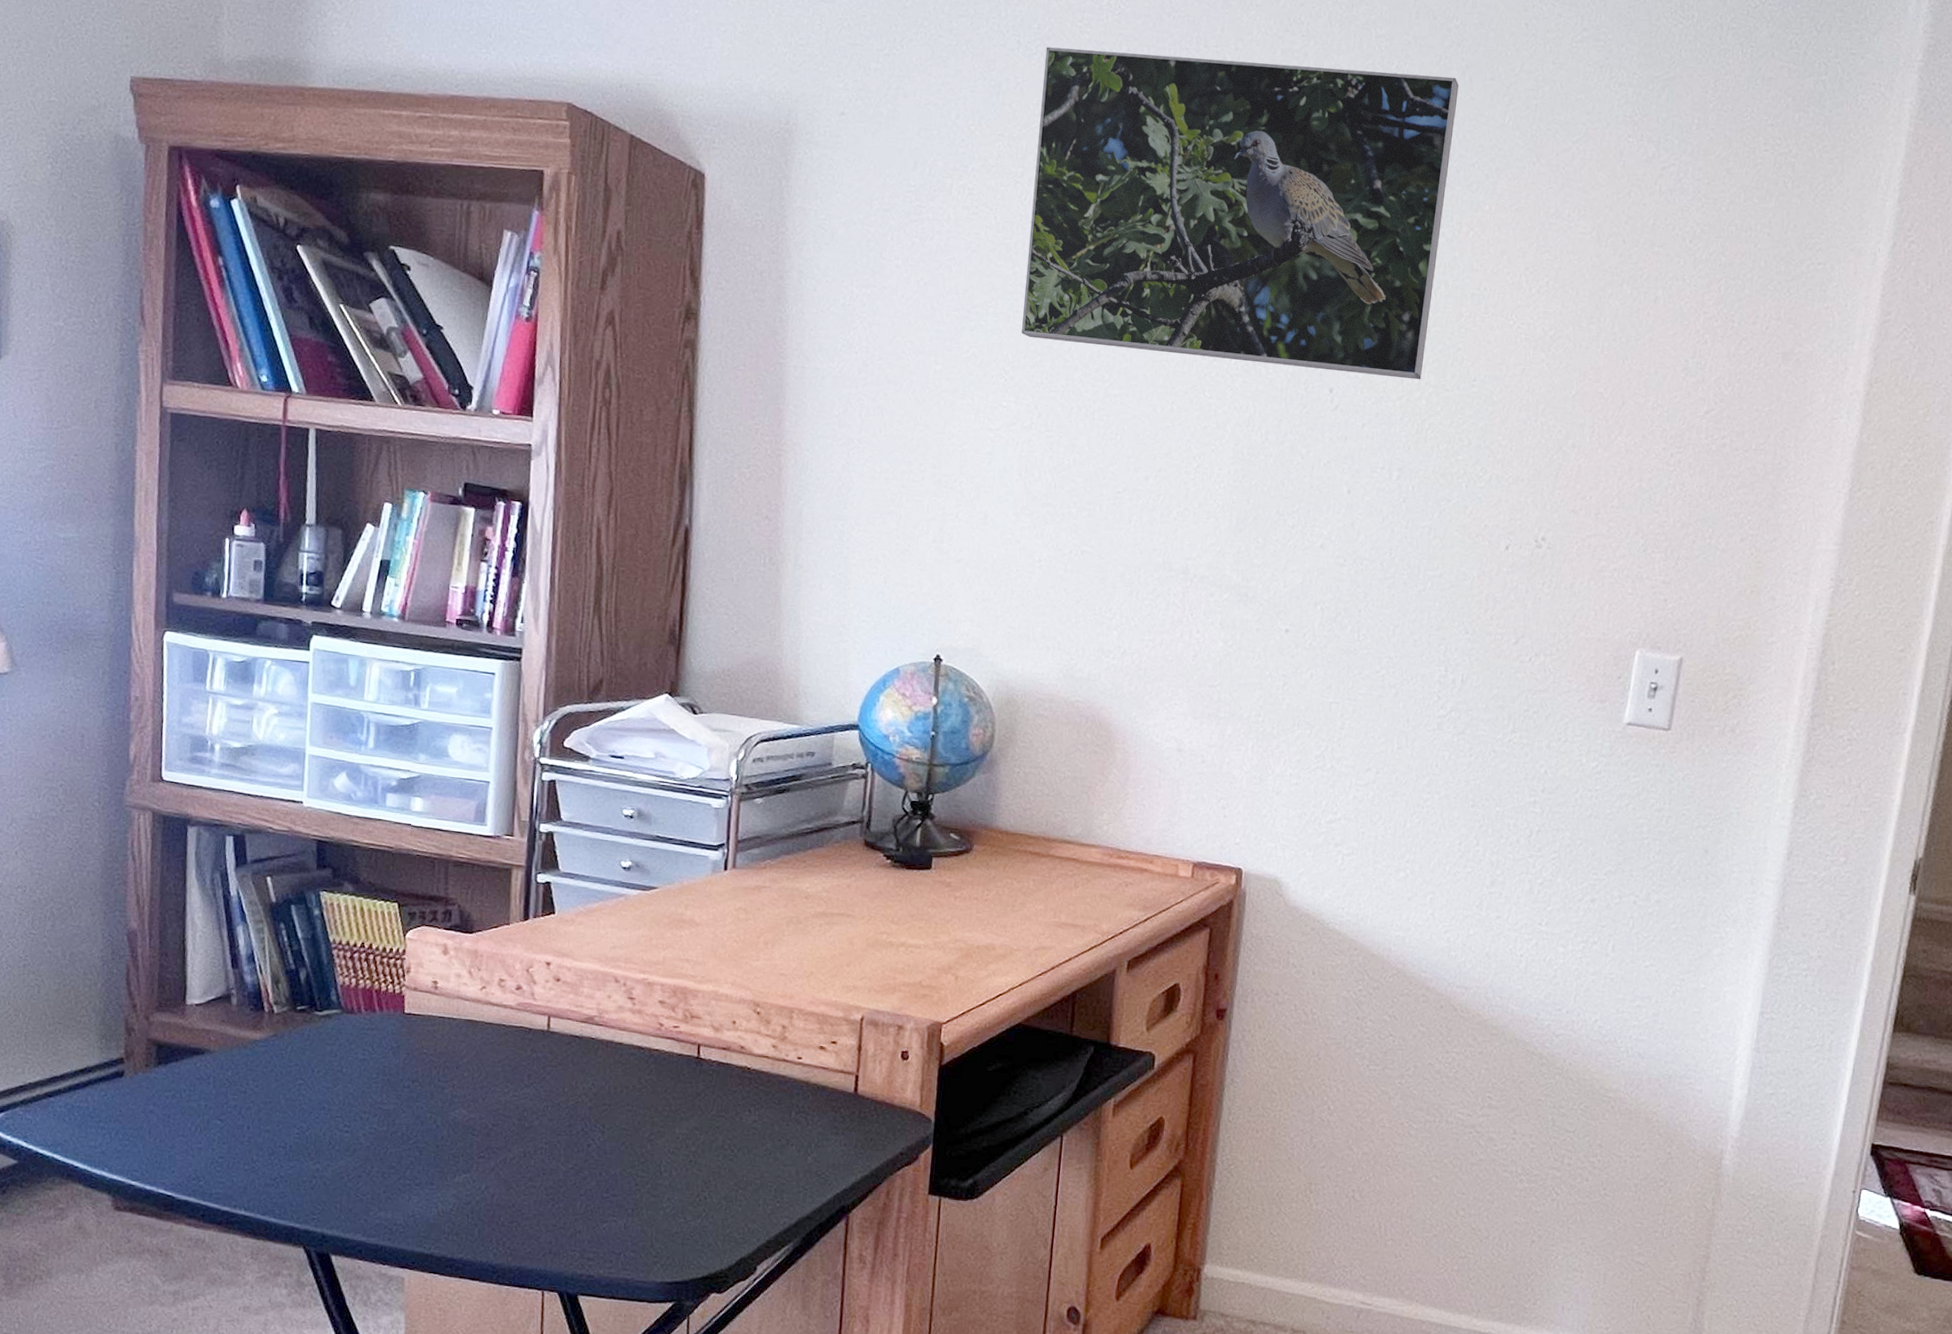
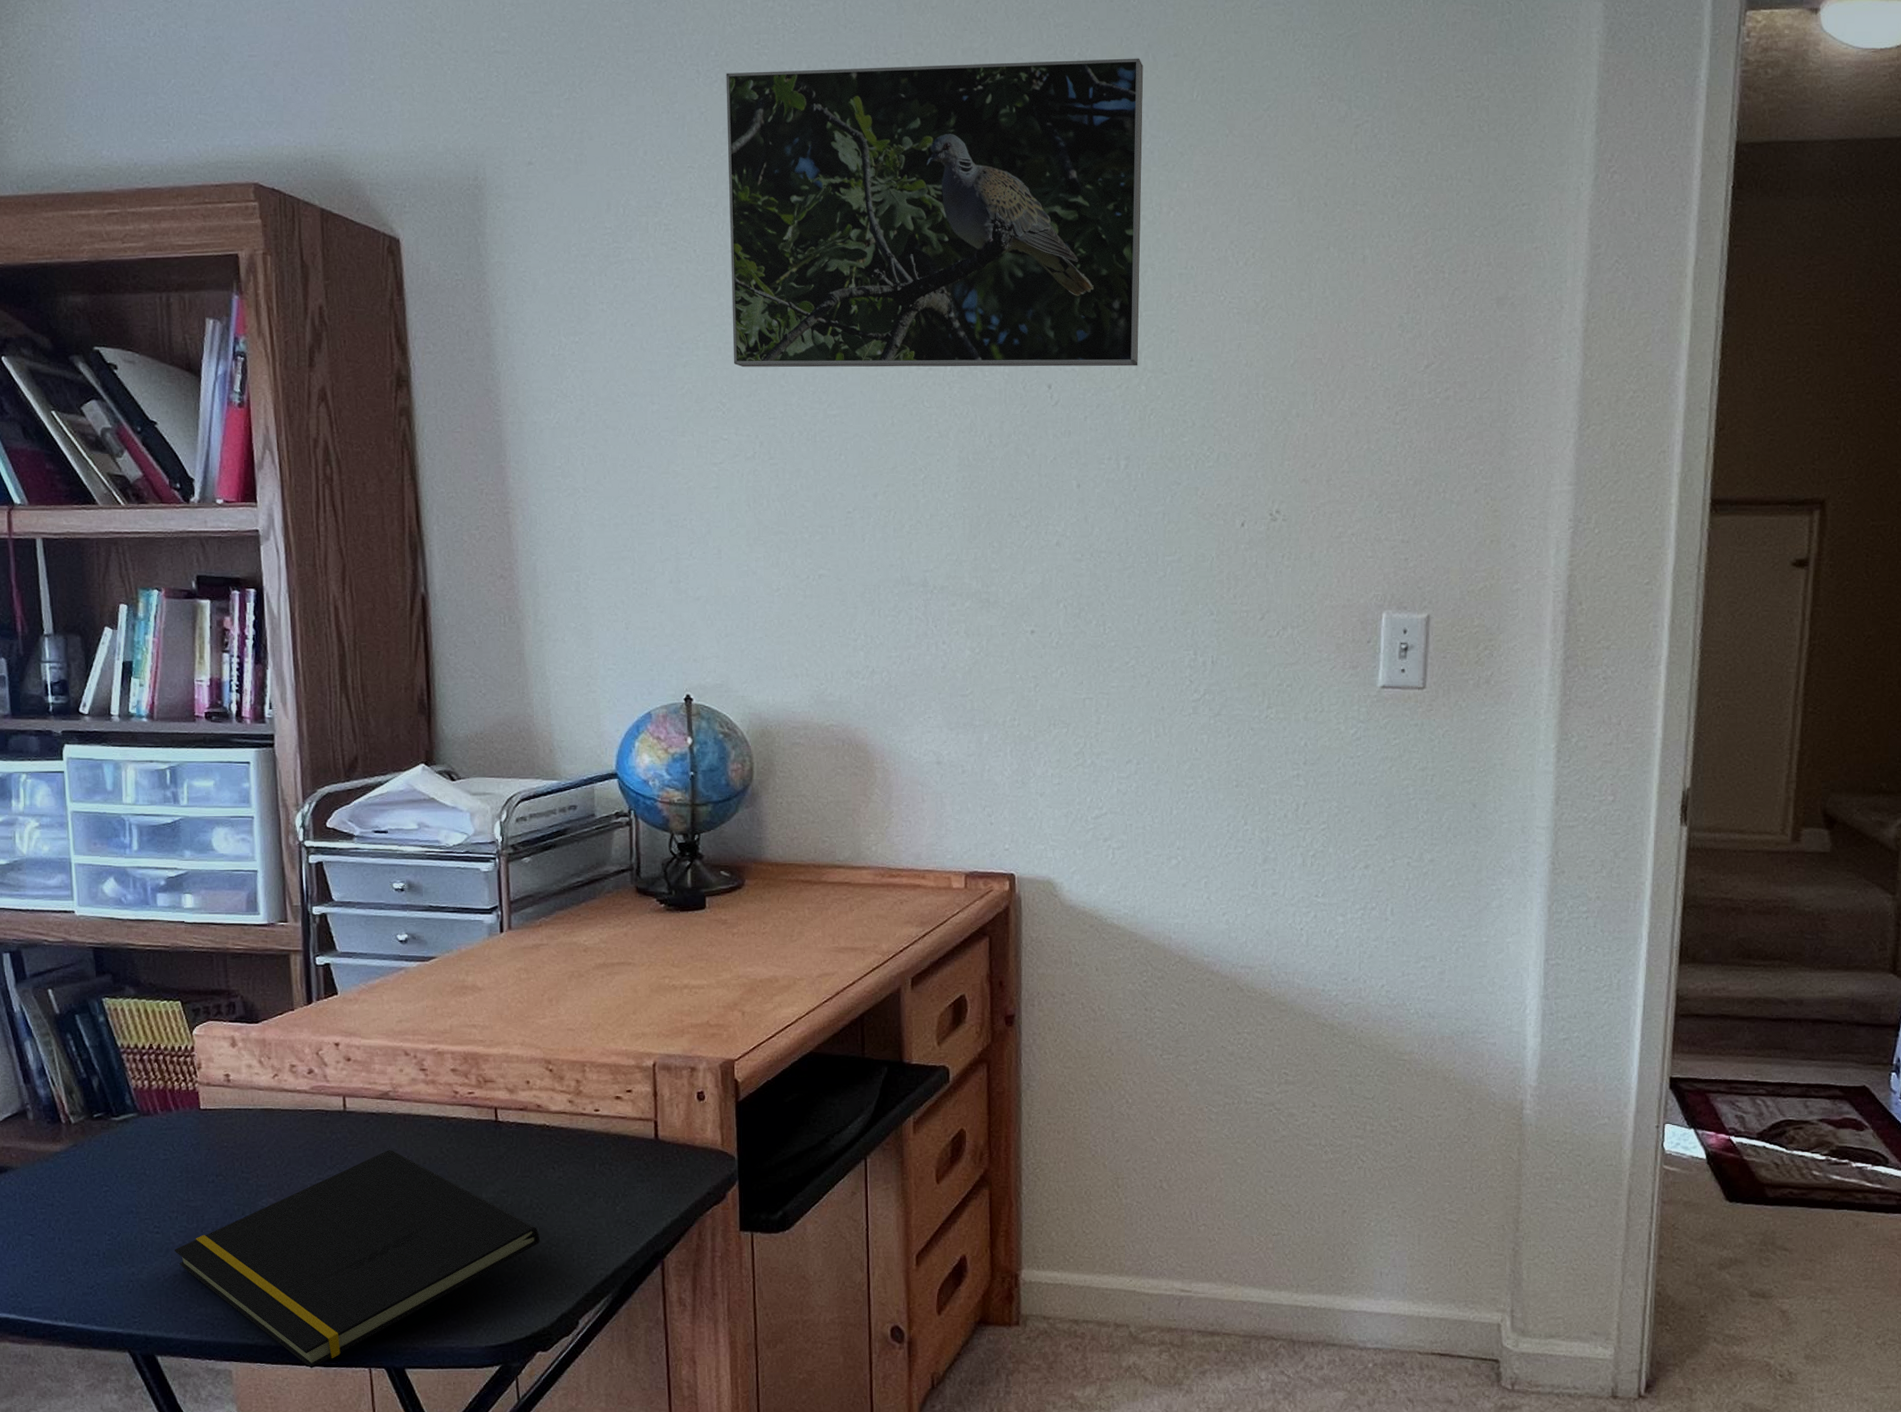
notepad: none [361,1074,728,1285] -> present [174,1149,541,1368]

